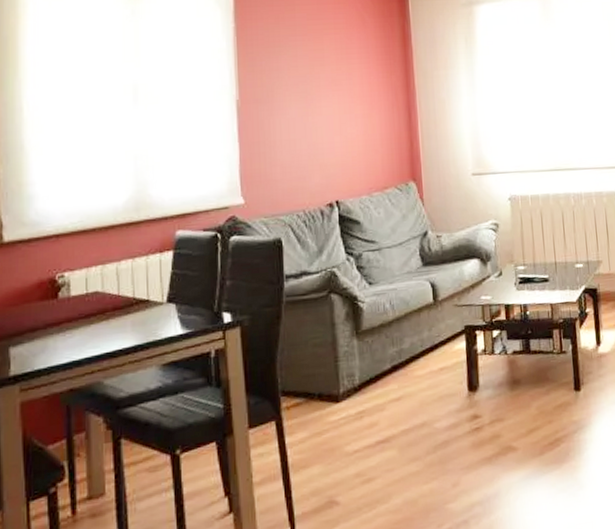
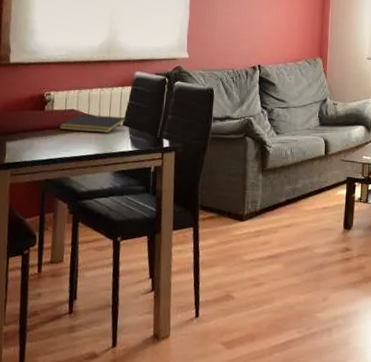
notepad: none [80,292,169,321] -> present [59,114,125,133]

